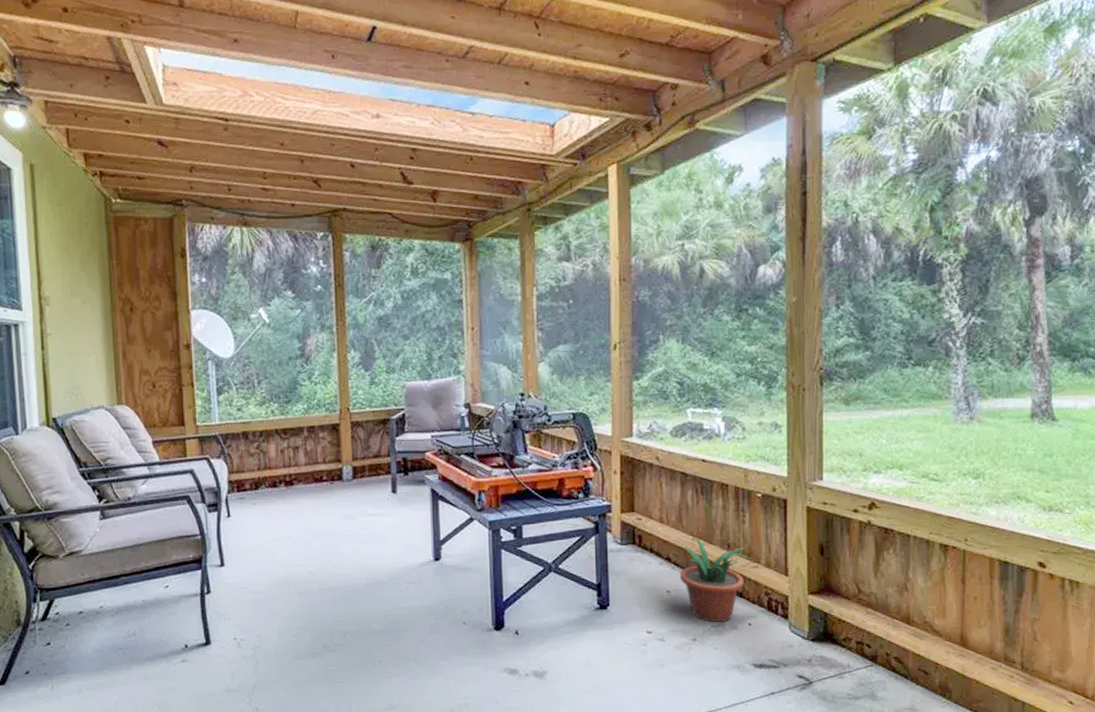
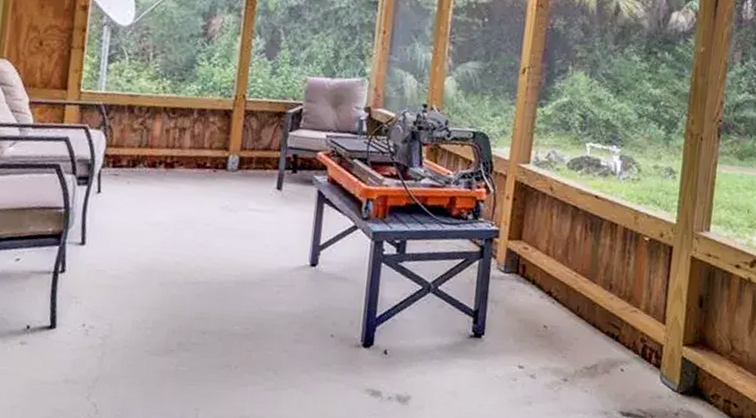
potted plant: present [675,536,751,622] -> none [558,273,632,365]

